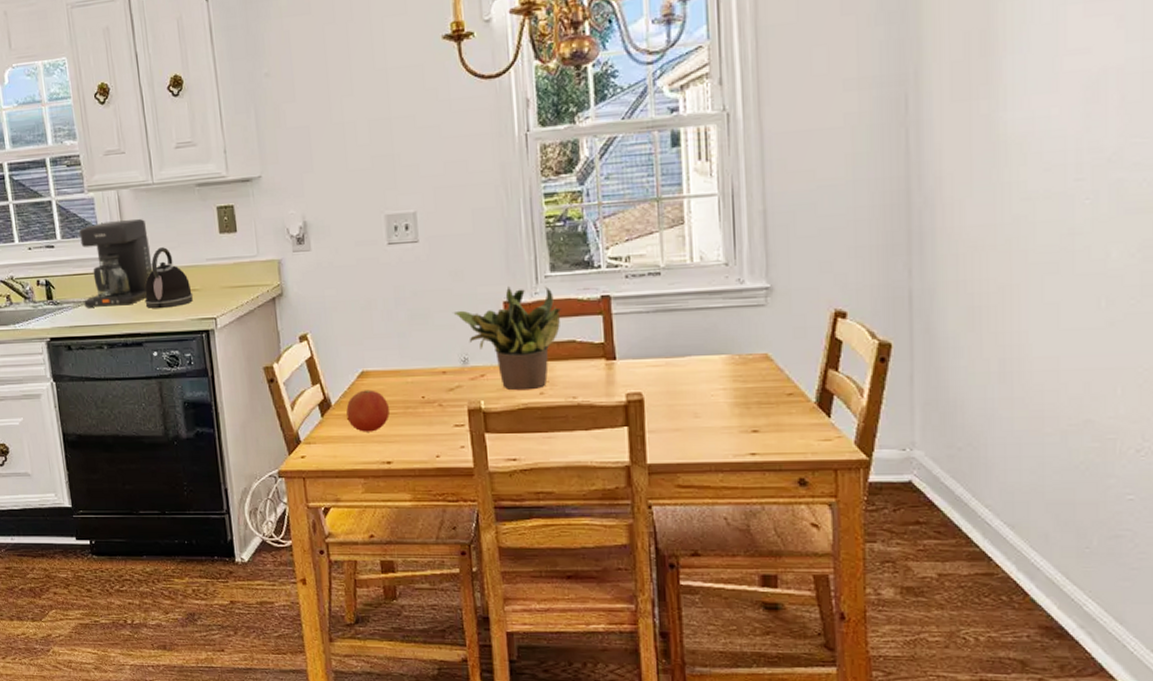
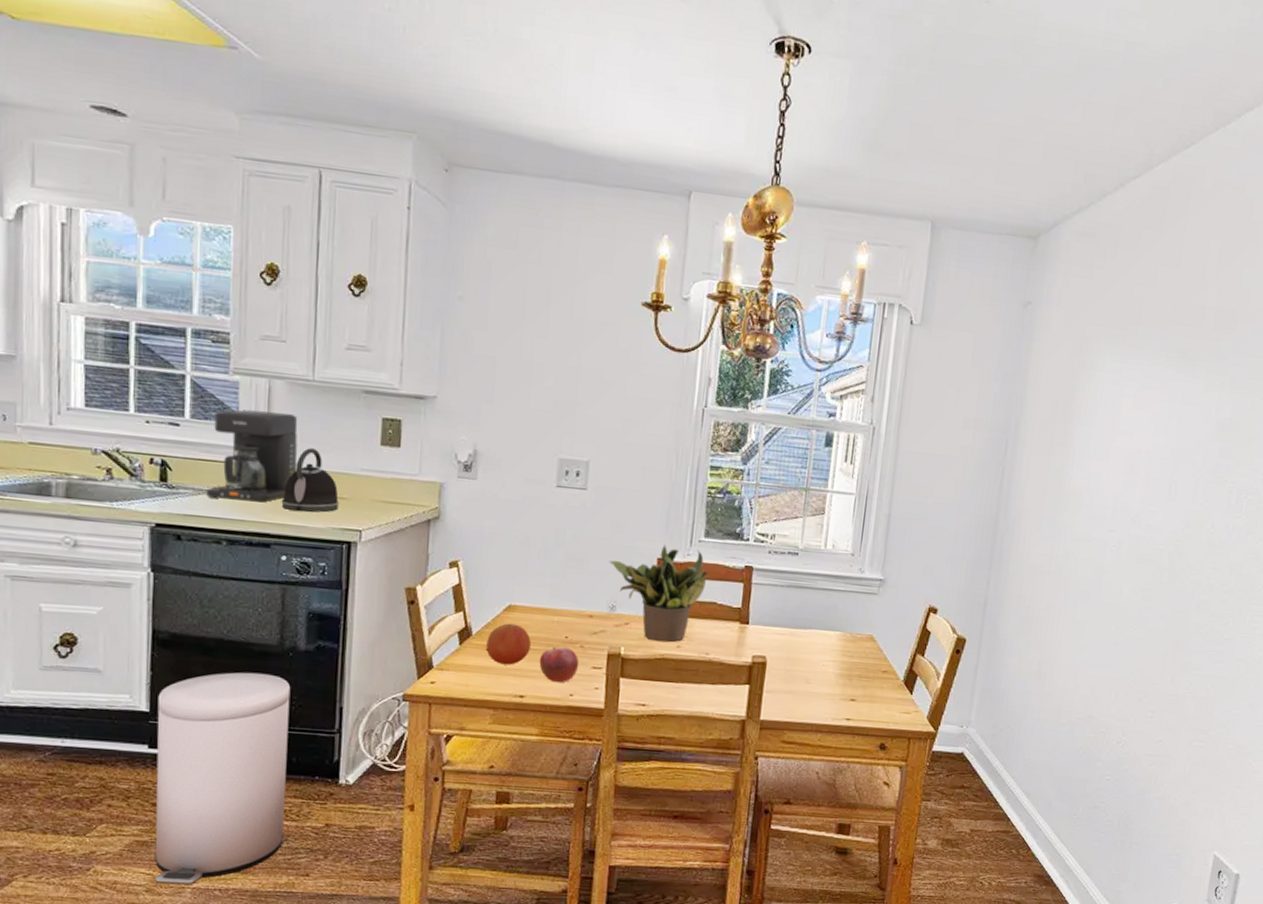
pedal bin: none [76,463,197,663] -> present [154,672,291,886]
fruit: none [400,407,441,444] -> present [539,646,580,682]

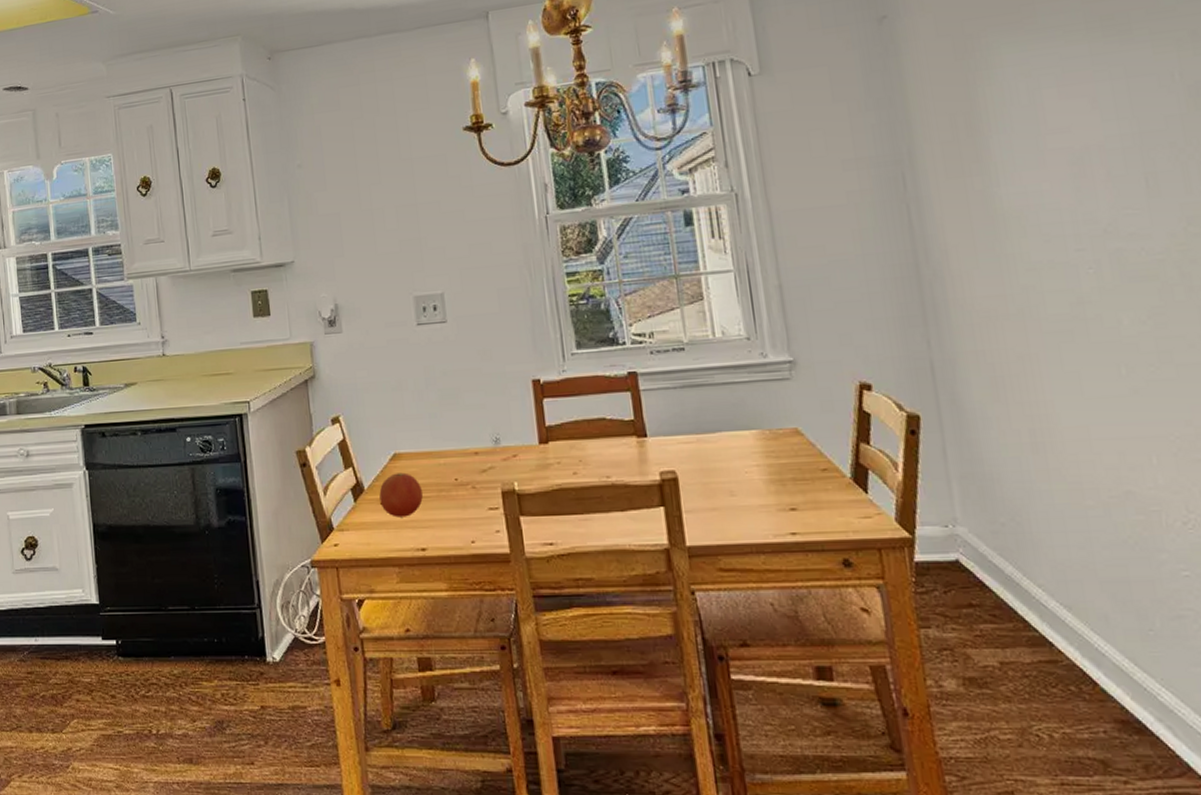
pedal bin: present [154,672,291,886] -> none [104,554,226,780]
coffee maker: present [206,409,297,502] -> none [118,305,188,393]
kettle: present [281,448,340,513] -> none [179,332,228,394]
fruit: present [539,646,580,682] -> none [433,489,475,529]
potted plant: present [609,545,709,643] -> none [483,363,590,471]

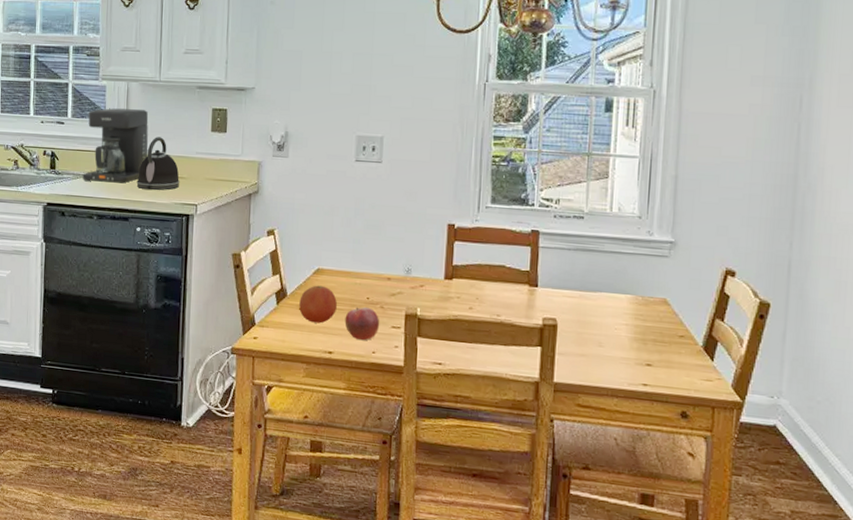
coffee maker: none [118,305,188,393] -> present [82,108,148,183]
kettle: none [179,332,228,394] -> present [136,137,180,191]
fruit: none [433,489,475,529] -> present [344,306,380,340]

